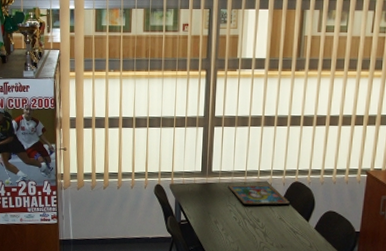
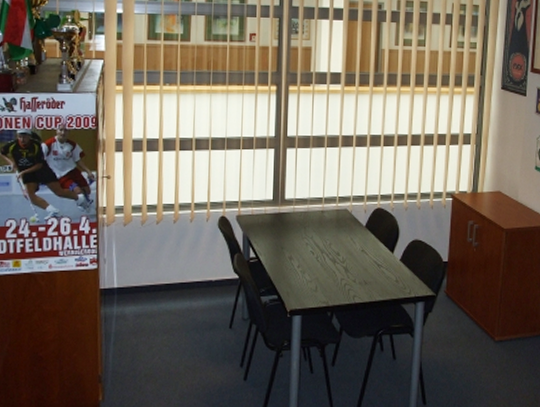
framed painting: present [228,184,291,206] -> none [303,212,373,238]

